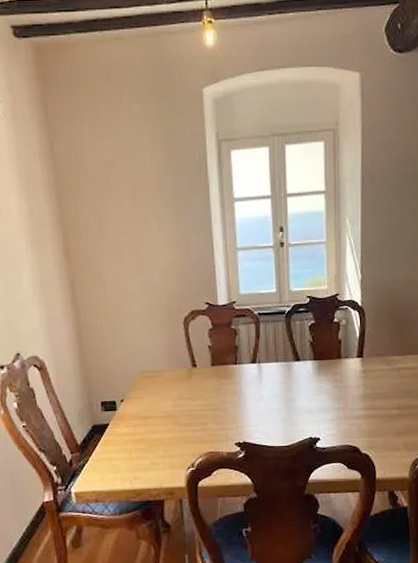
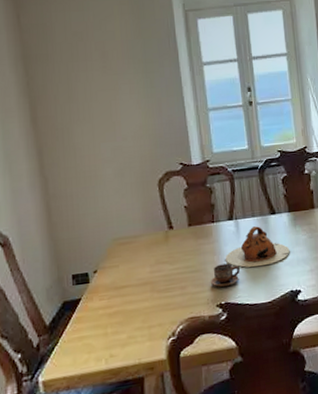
cup: none [230,405,260,428] -> present [210,263,240,288]
teapot: none [245,371,312,412] -> present [225,226,290,268]

